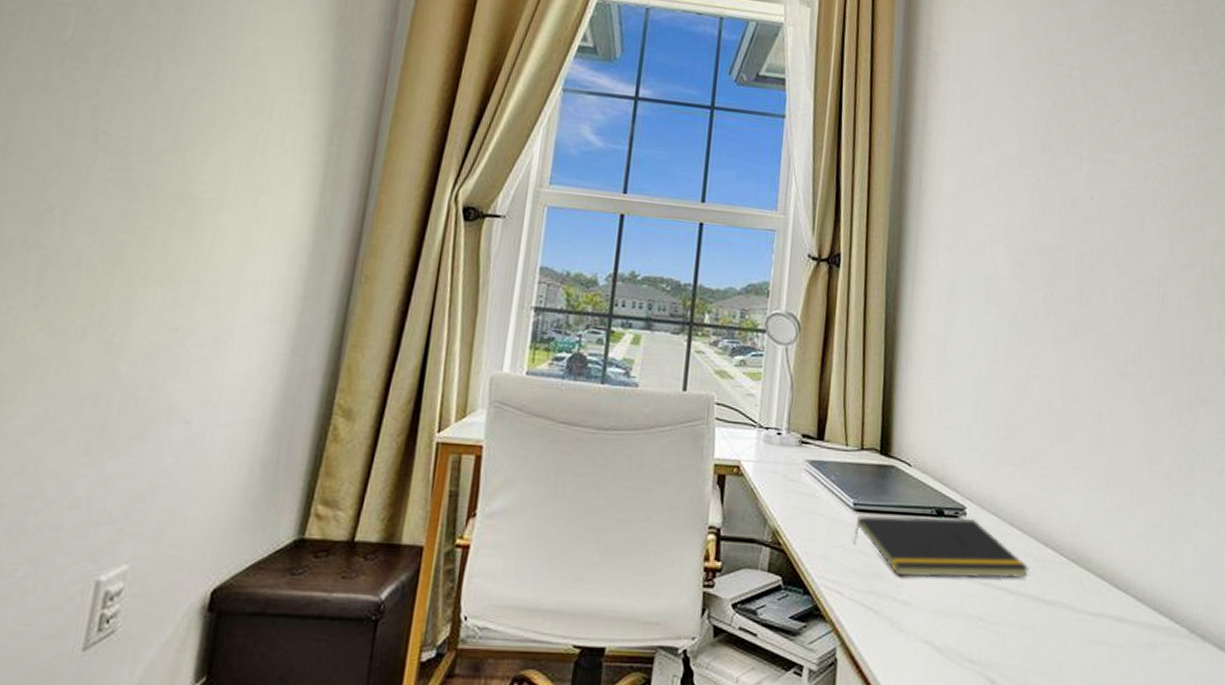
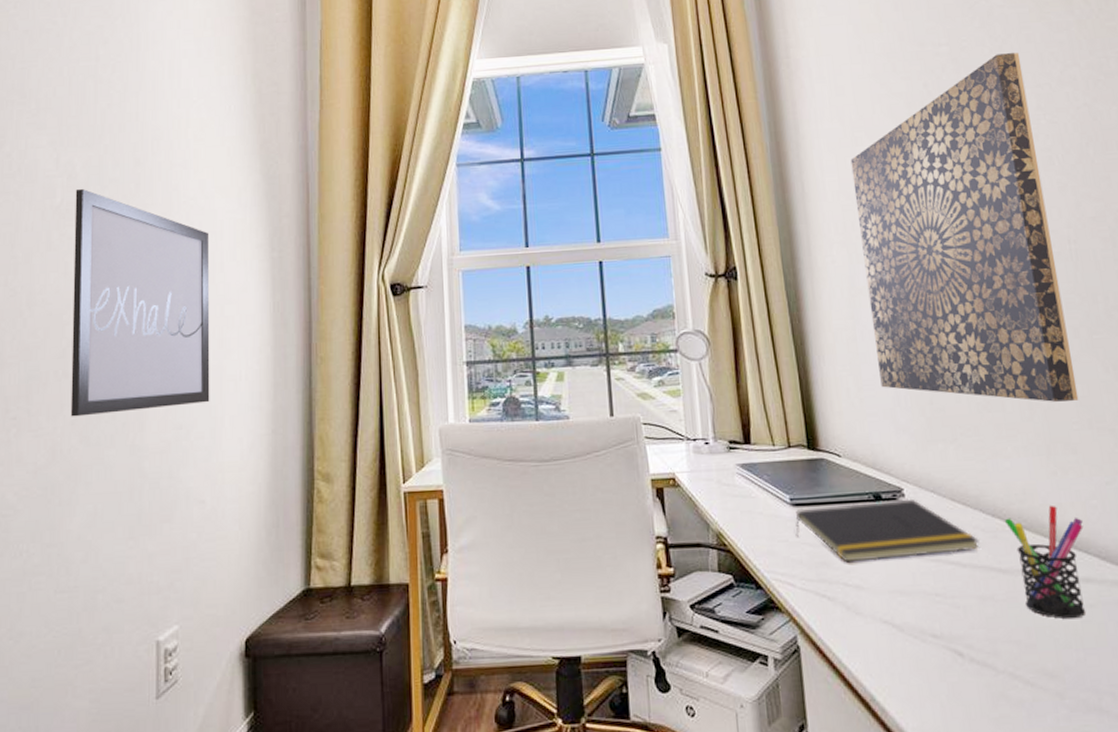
wall art: none [33,27,256,307] -> present [70,189,210,417]
wall art: none [962,88,1144,441] -> present [850,53,1079,402]
pen holder: none [1055,541,1127,657] -> present [1004,505,1087,619]

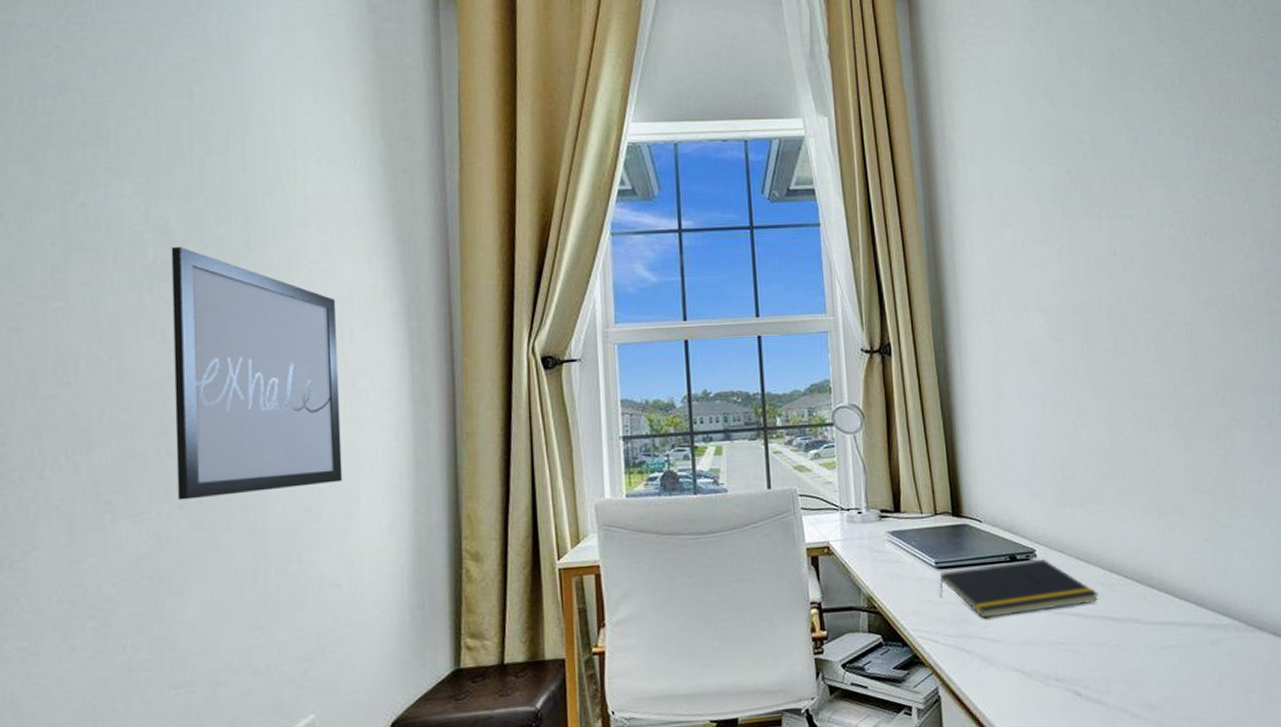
wall art: present [850,53,1079,402] -> none [998,145,1187,469]
pen holder: present [1004,505,1087,619] -> none [1120,560,1185,659]

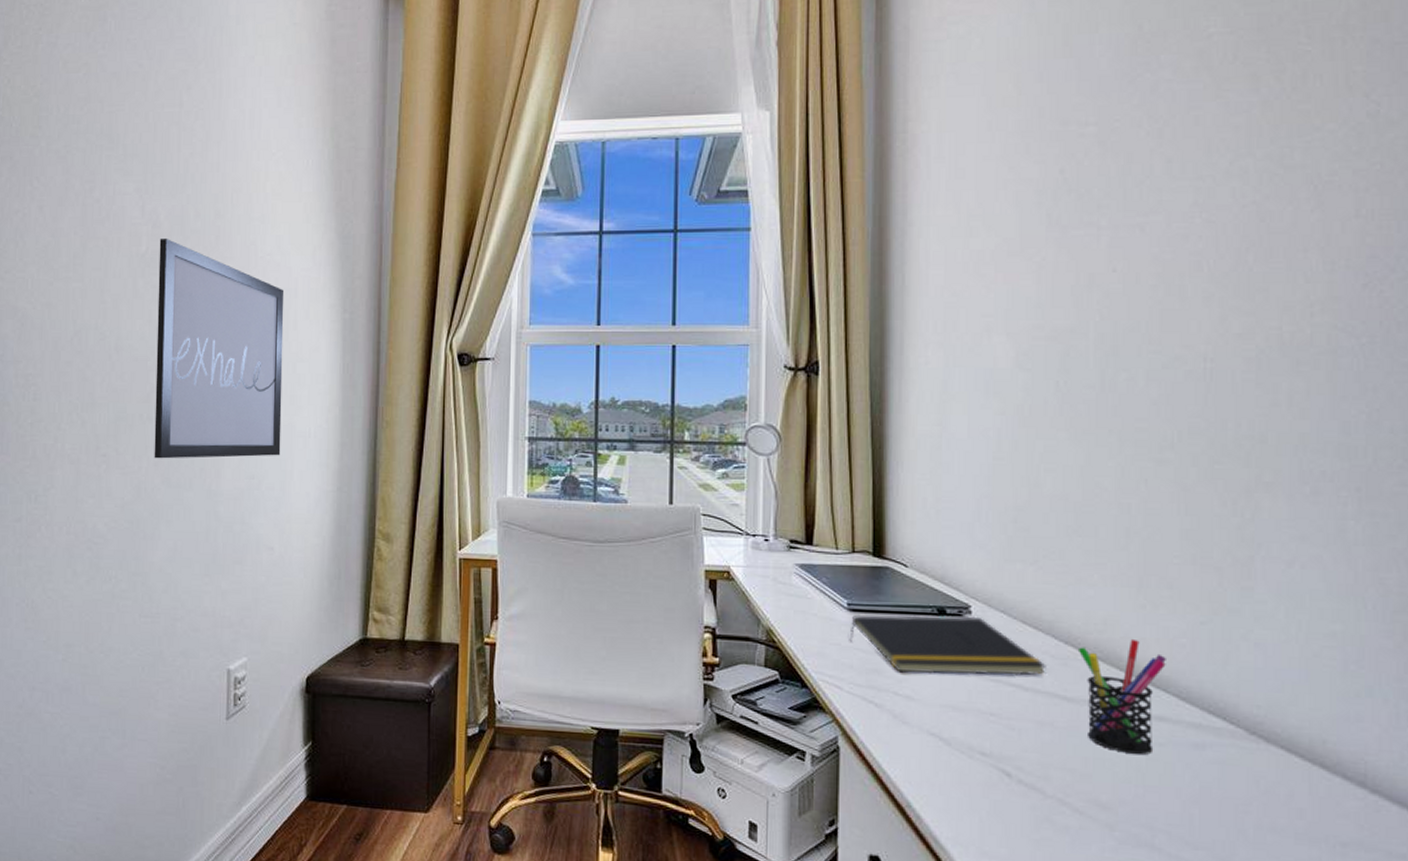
pen holder: none [1120,560,1185,659] -> present [1077,638,1166,755]

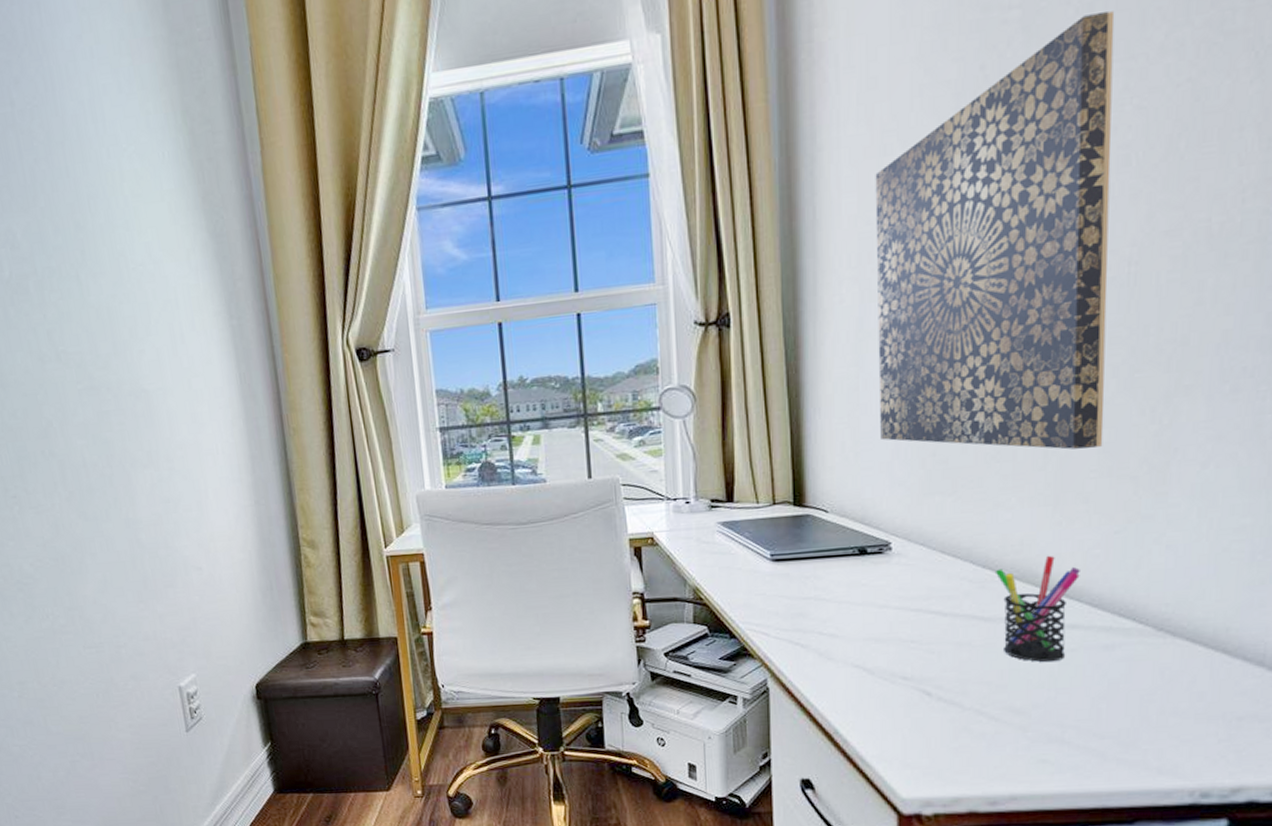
wall art: present [154,239,285,459] -> none [21,260,192,494]
notepad: present [849,614,1046,675] -> none [774,553,965,614]
wall art: none [961,137,1186,533] -> present [875,11,1115,450]

